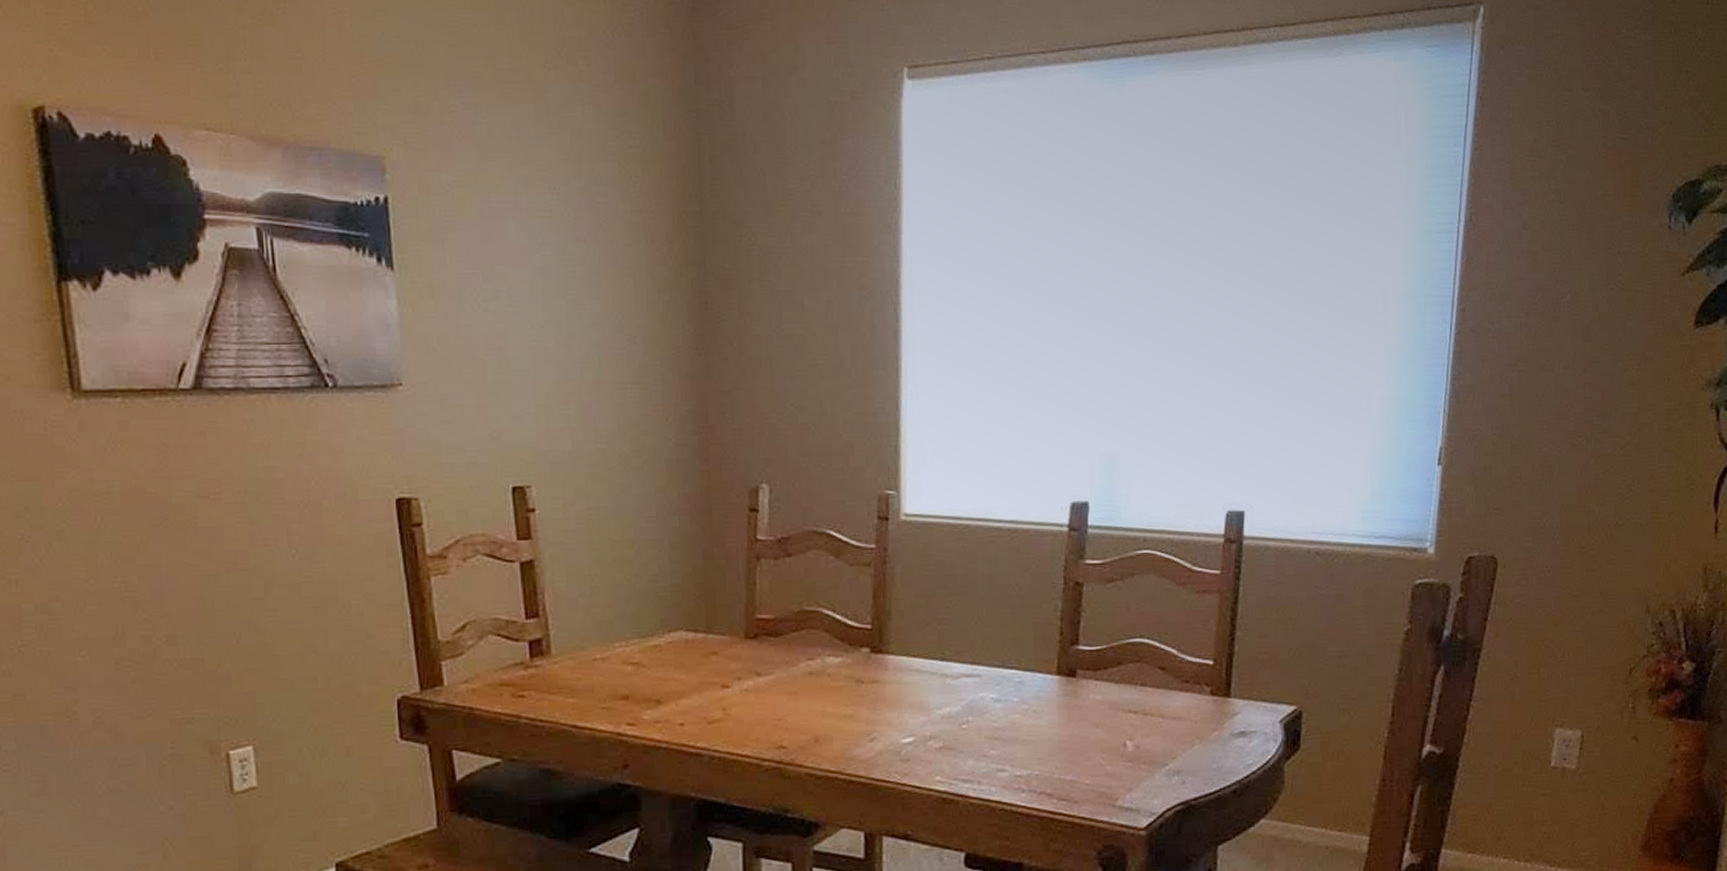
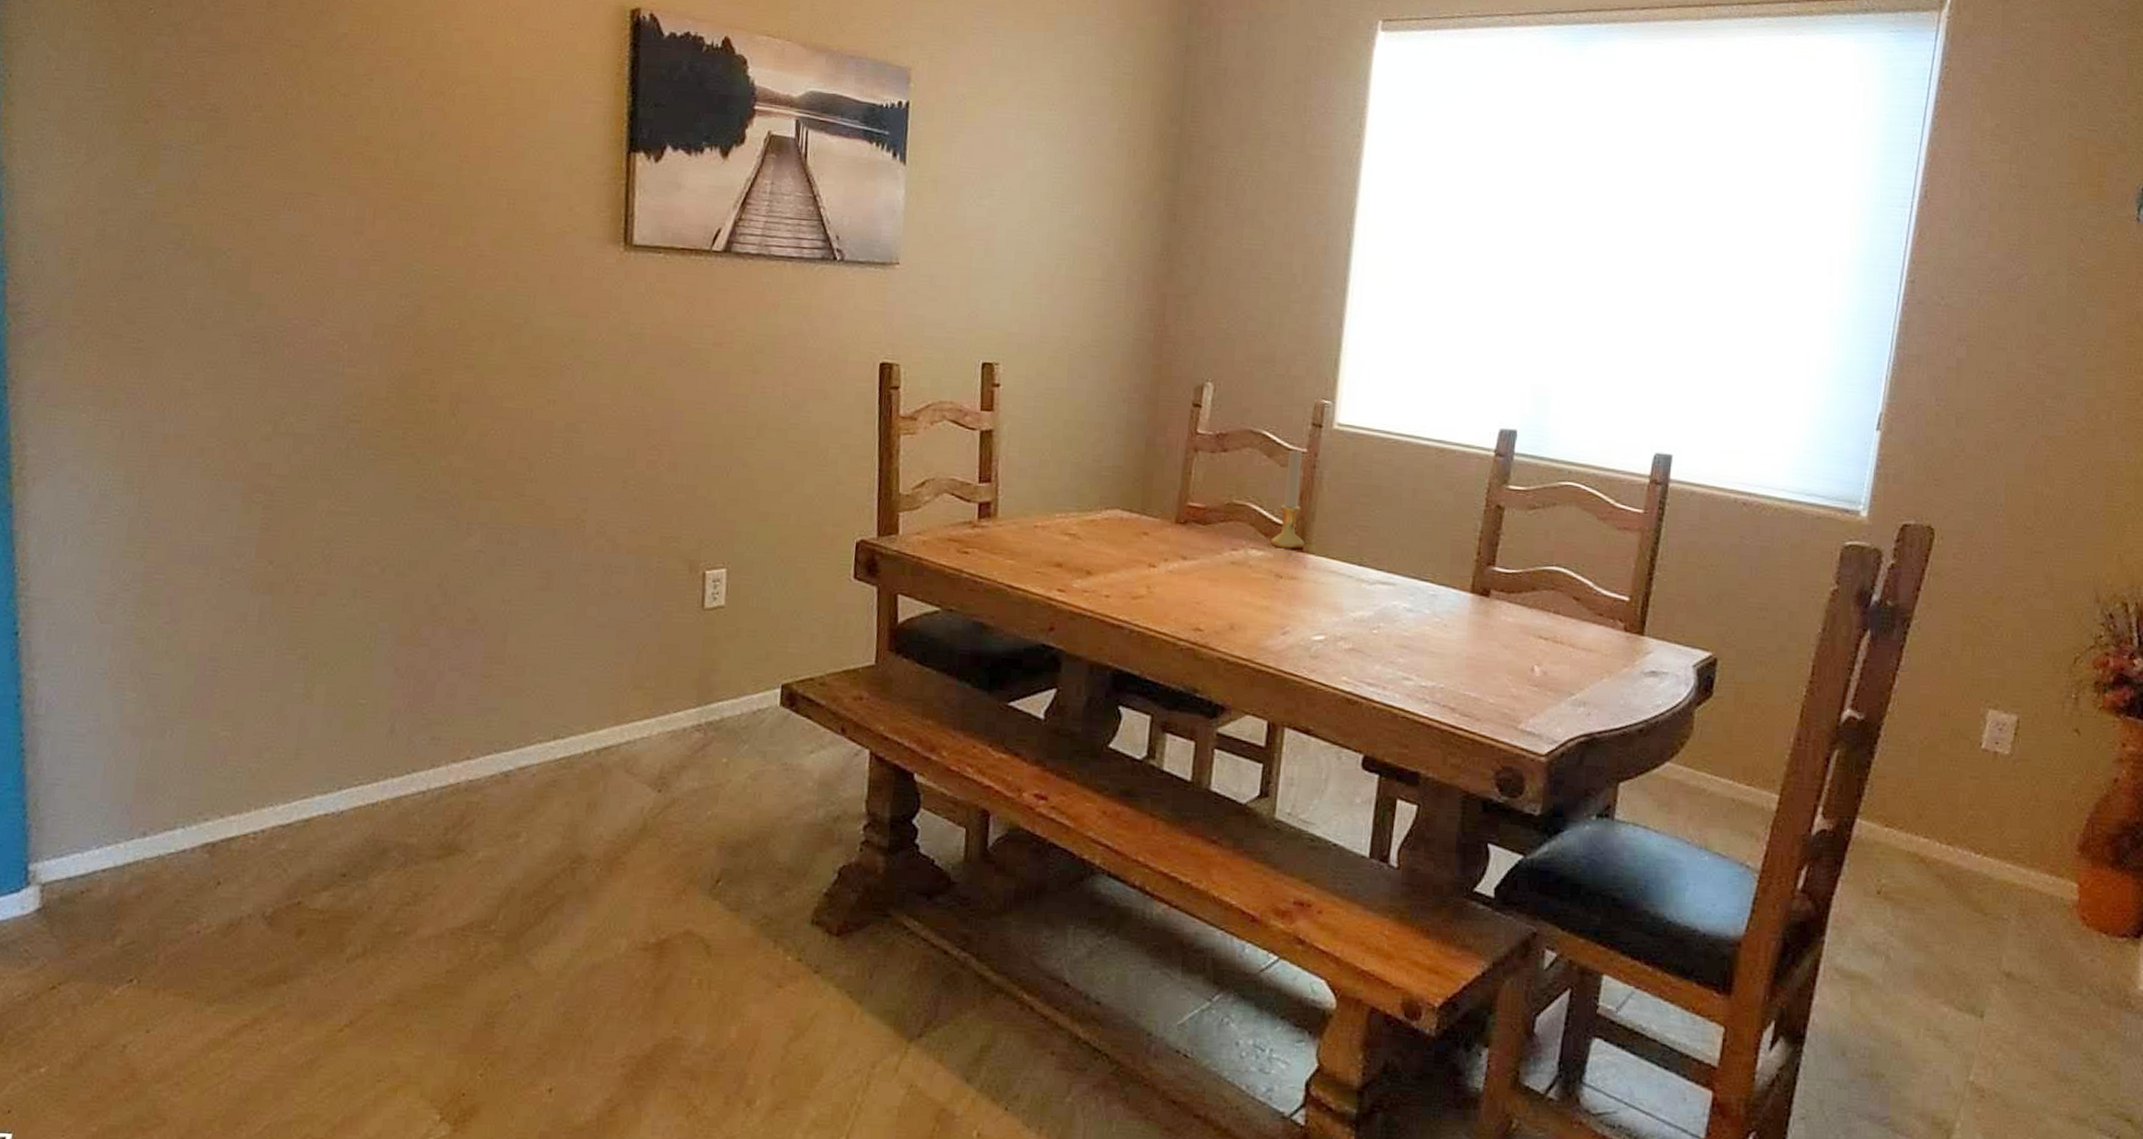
candle holder: none [846,546,883,652] -> present [1269,449,1304,550]

